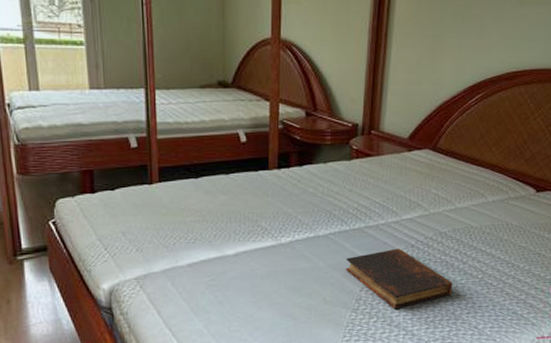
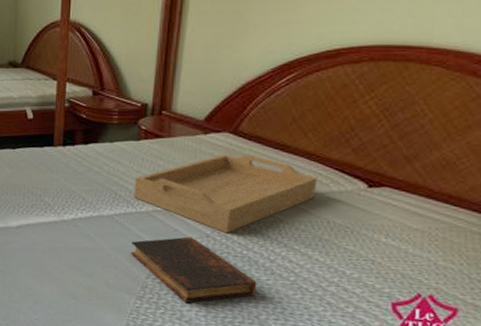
serving tray: none [347,170,499,242] -> present [134,155,318,234]

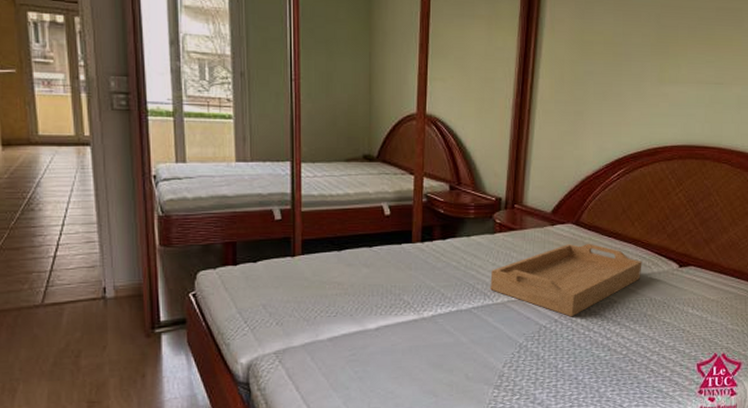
book: present [130,236,257,303] -> none [488,323,597,387]

